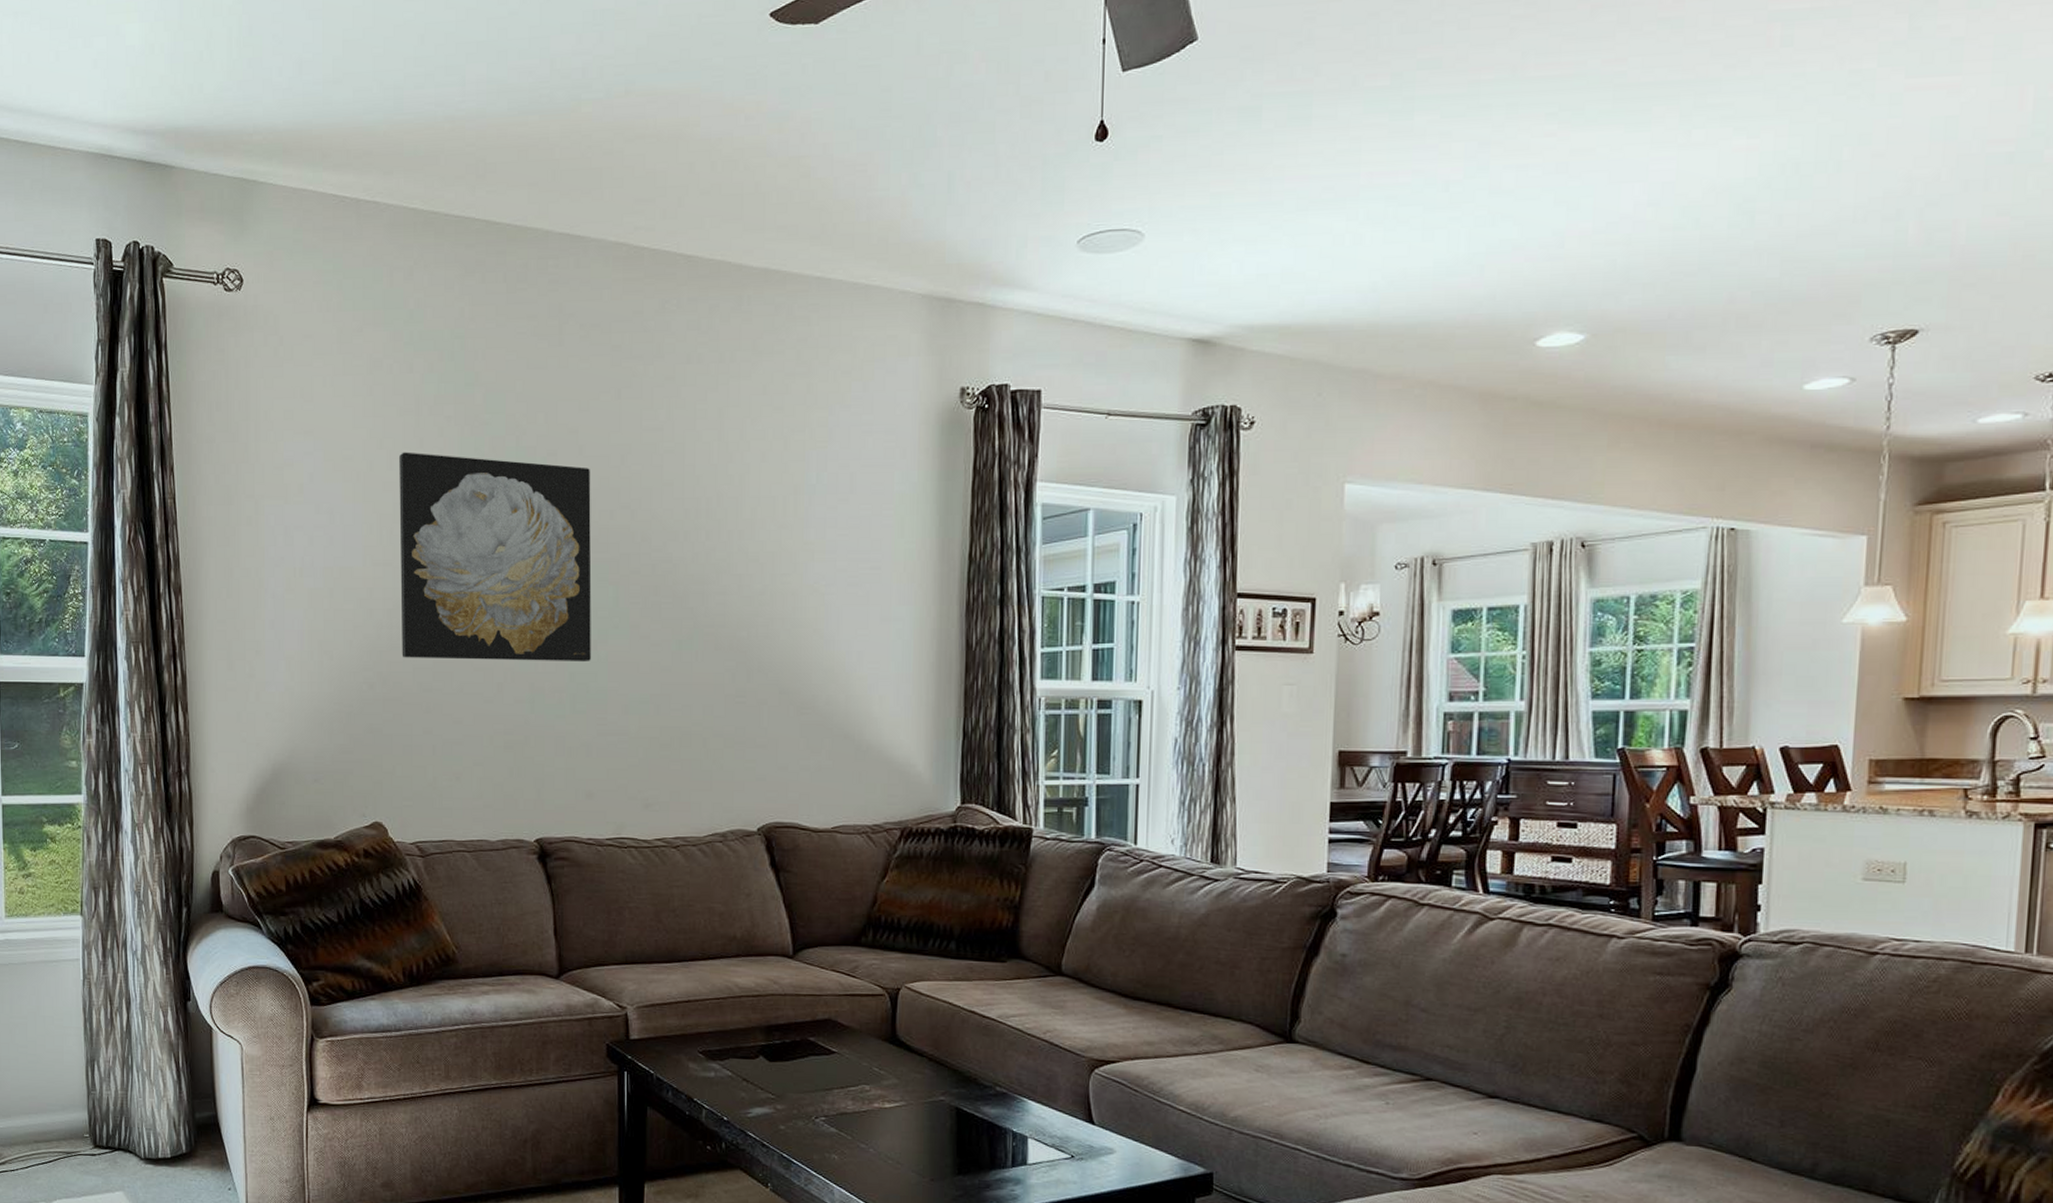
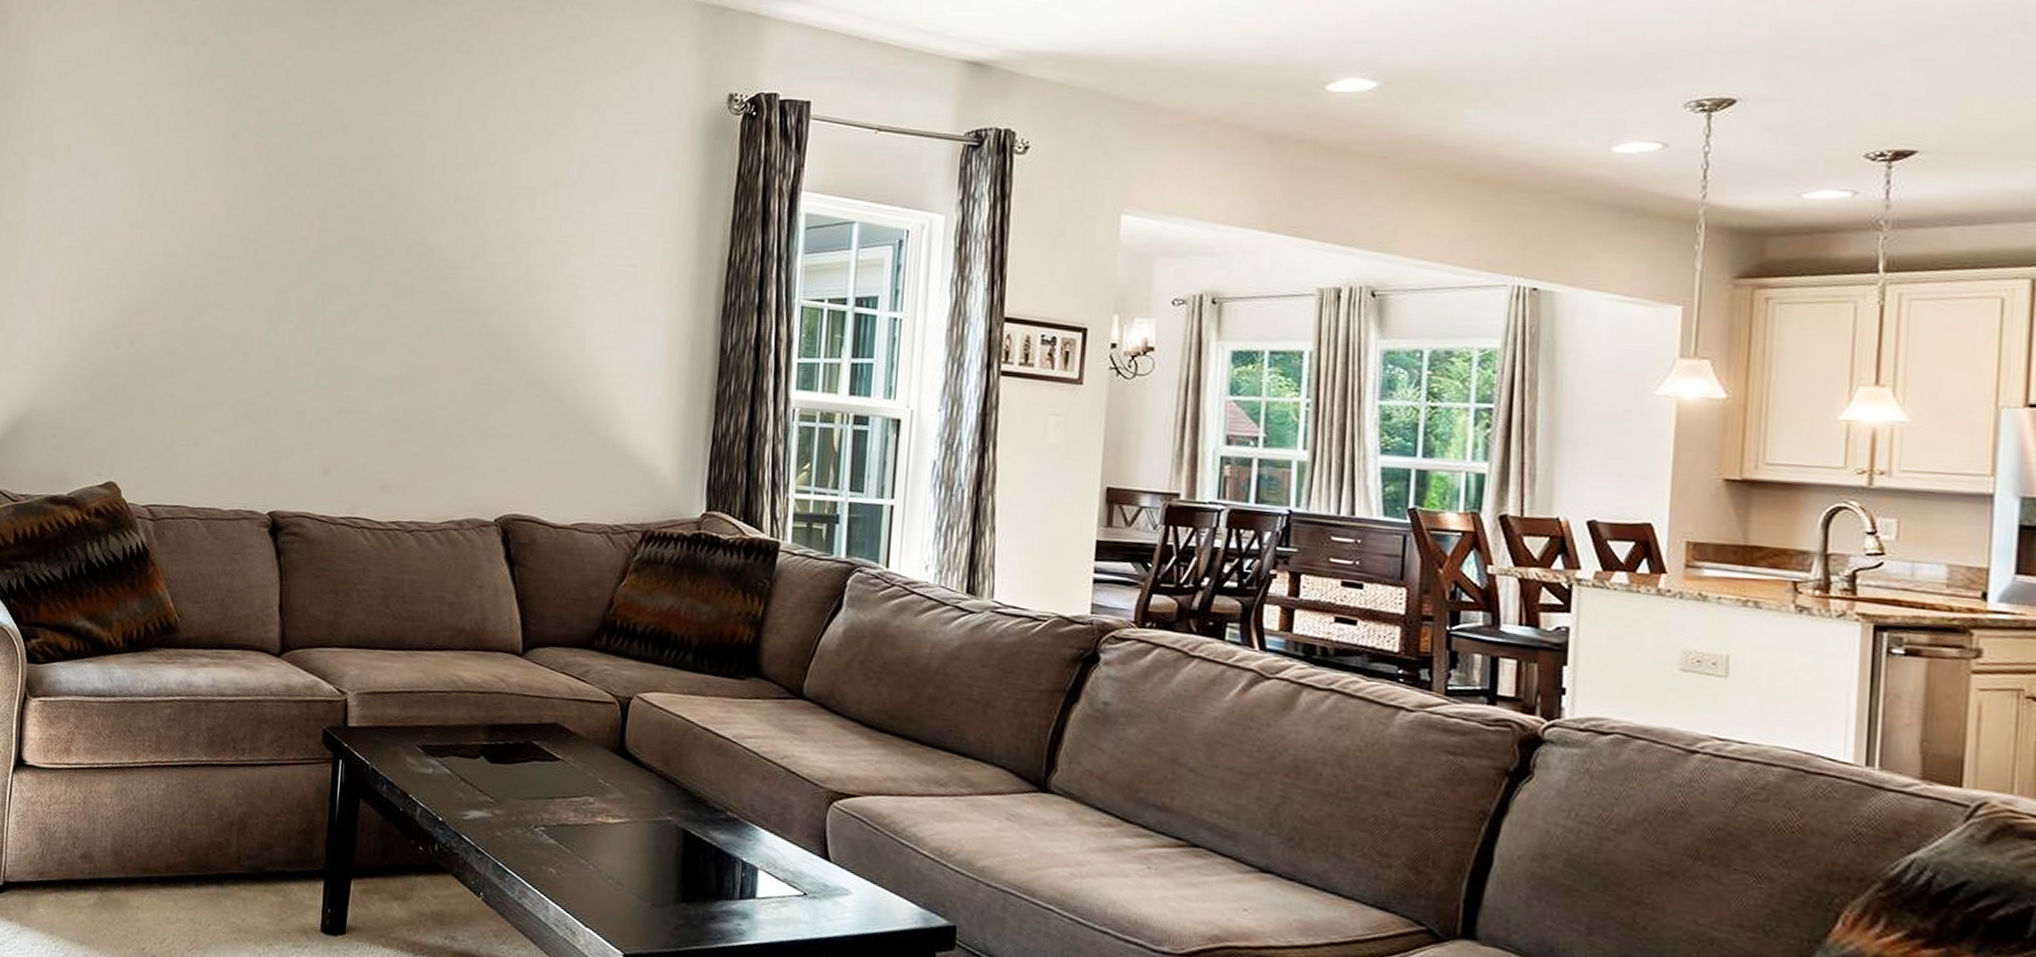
wall art: present [399,452,592,663] -> none [151,120,353,338]

